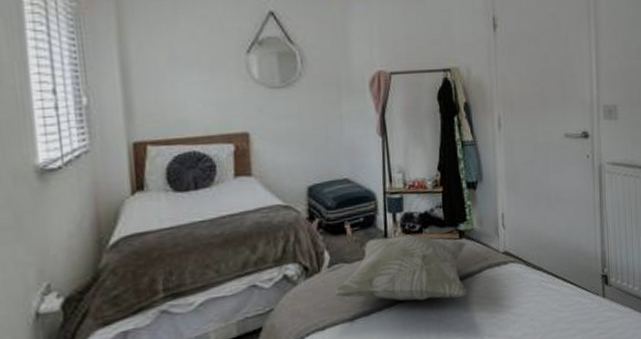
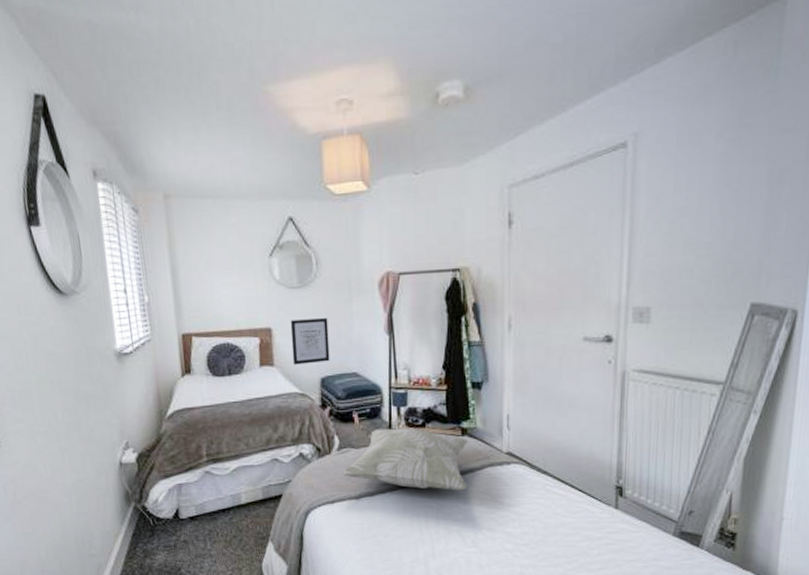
wall art: none [271,120,318,174] -> present [290,318,330,365]

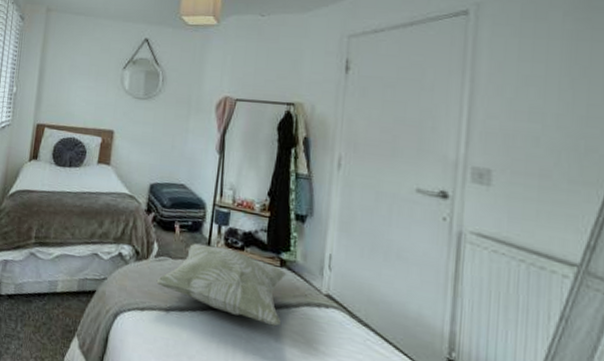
wall art: present [290,318,330,365] -> none [127,126,165,170]

